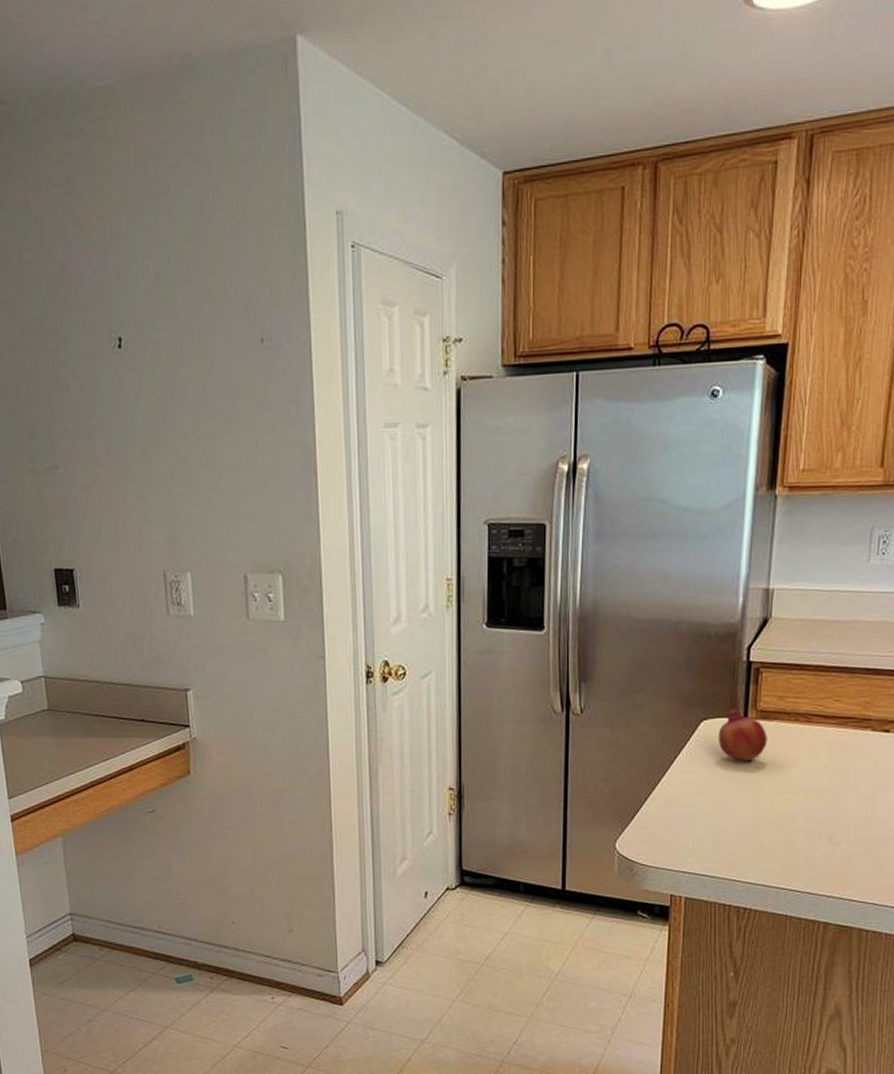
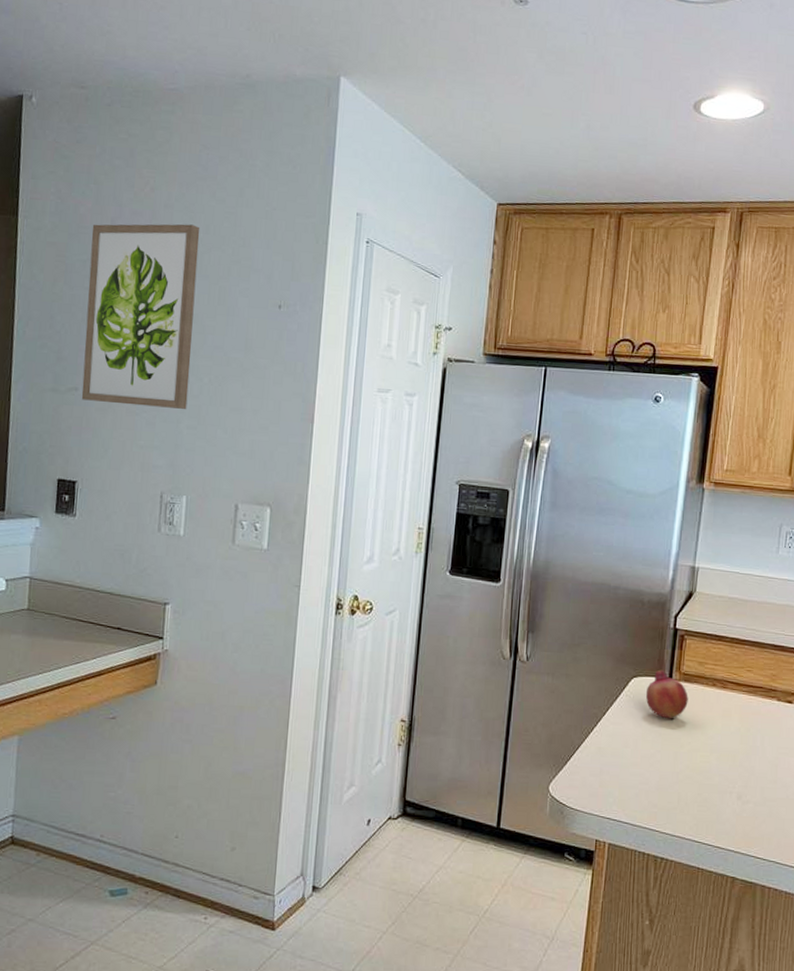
wall art: none [41,255,177,479] -> present [81,224,200,409]

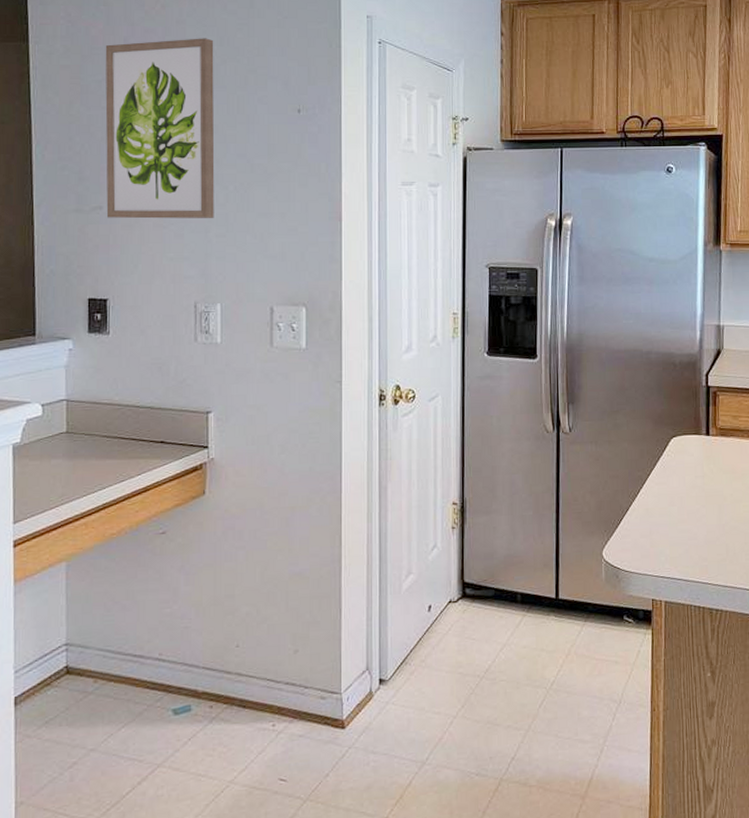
fruit: present [645,669,688,719] -> none [685,427,727,474]

